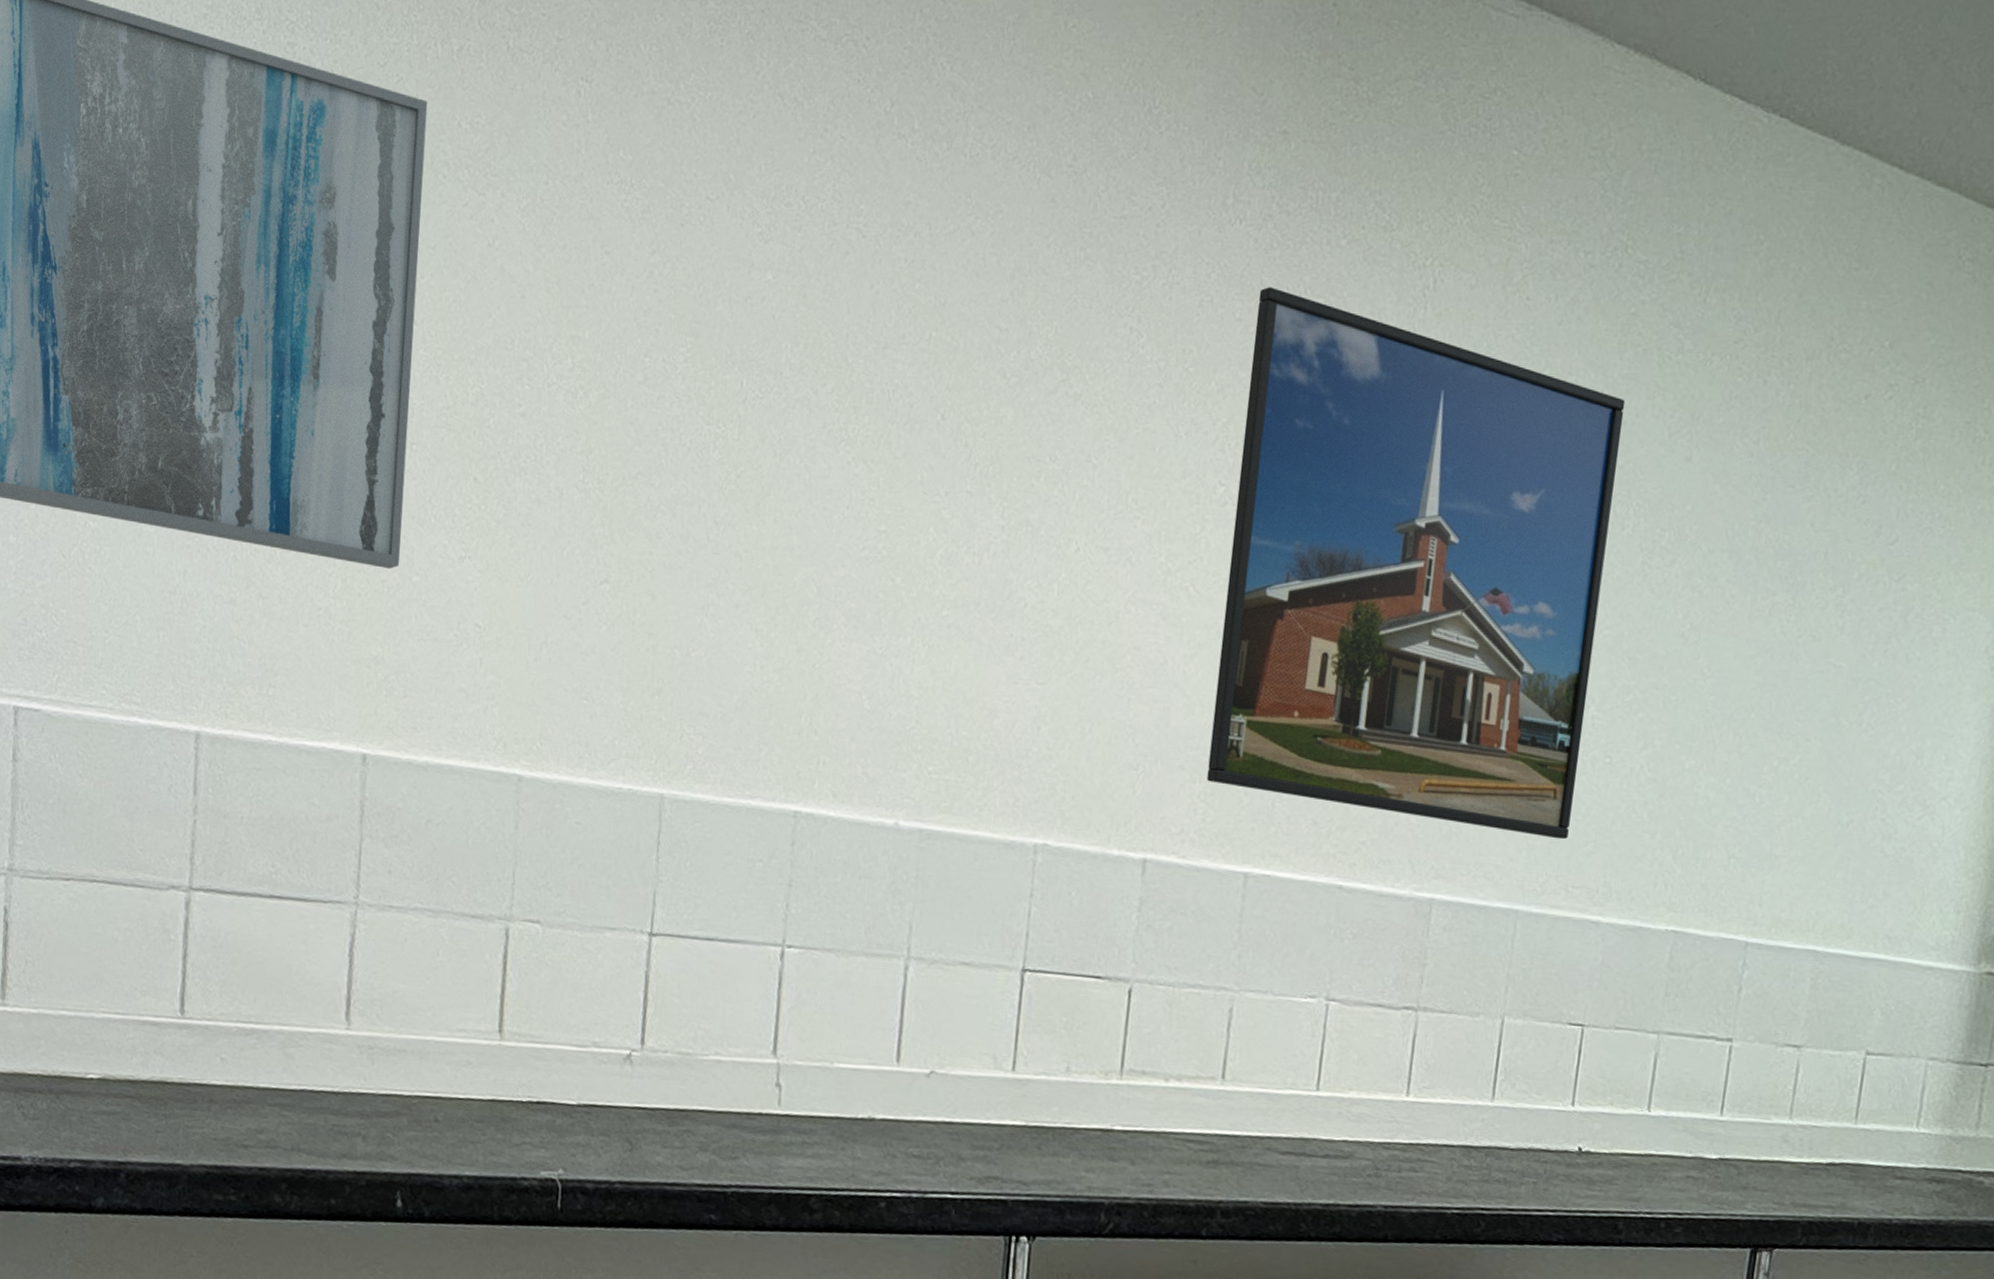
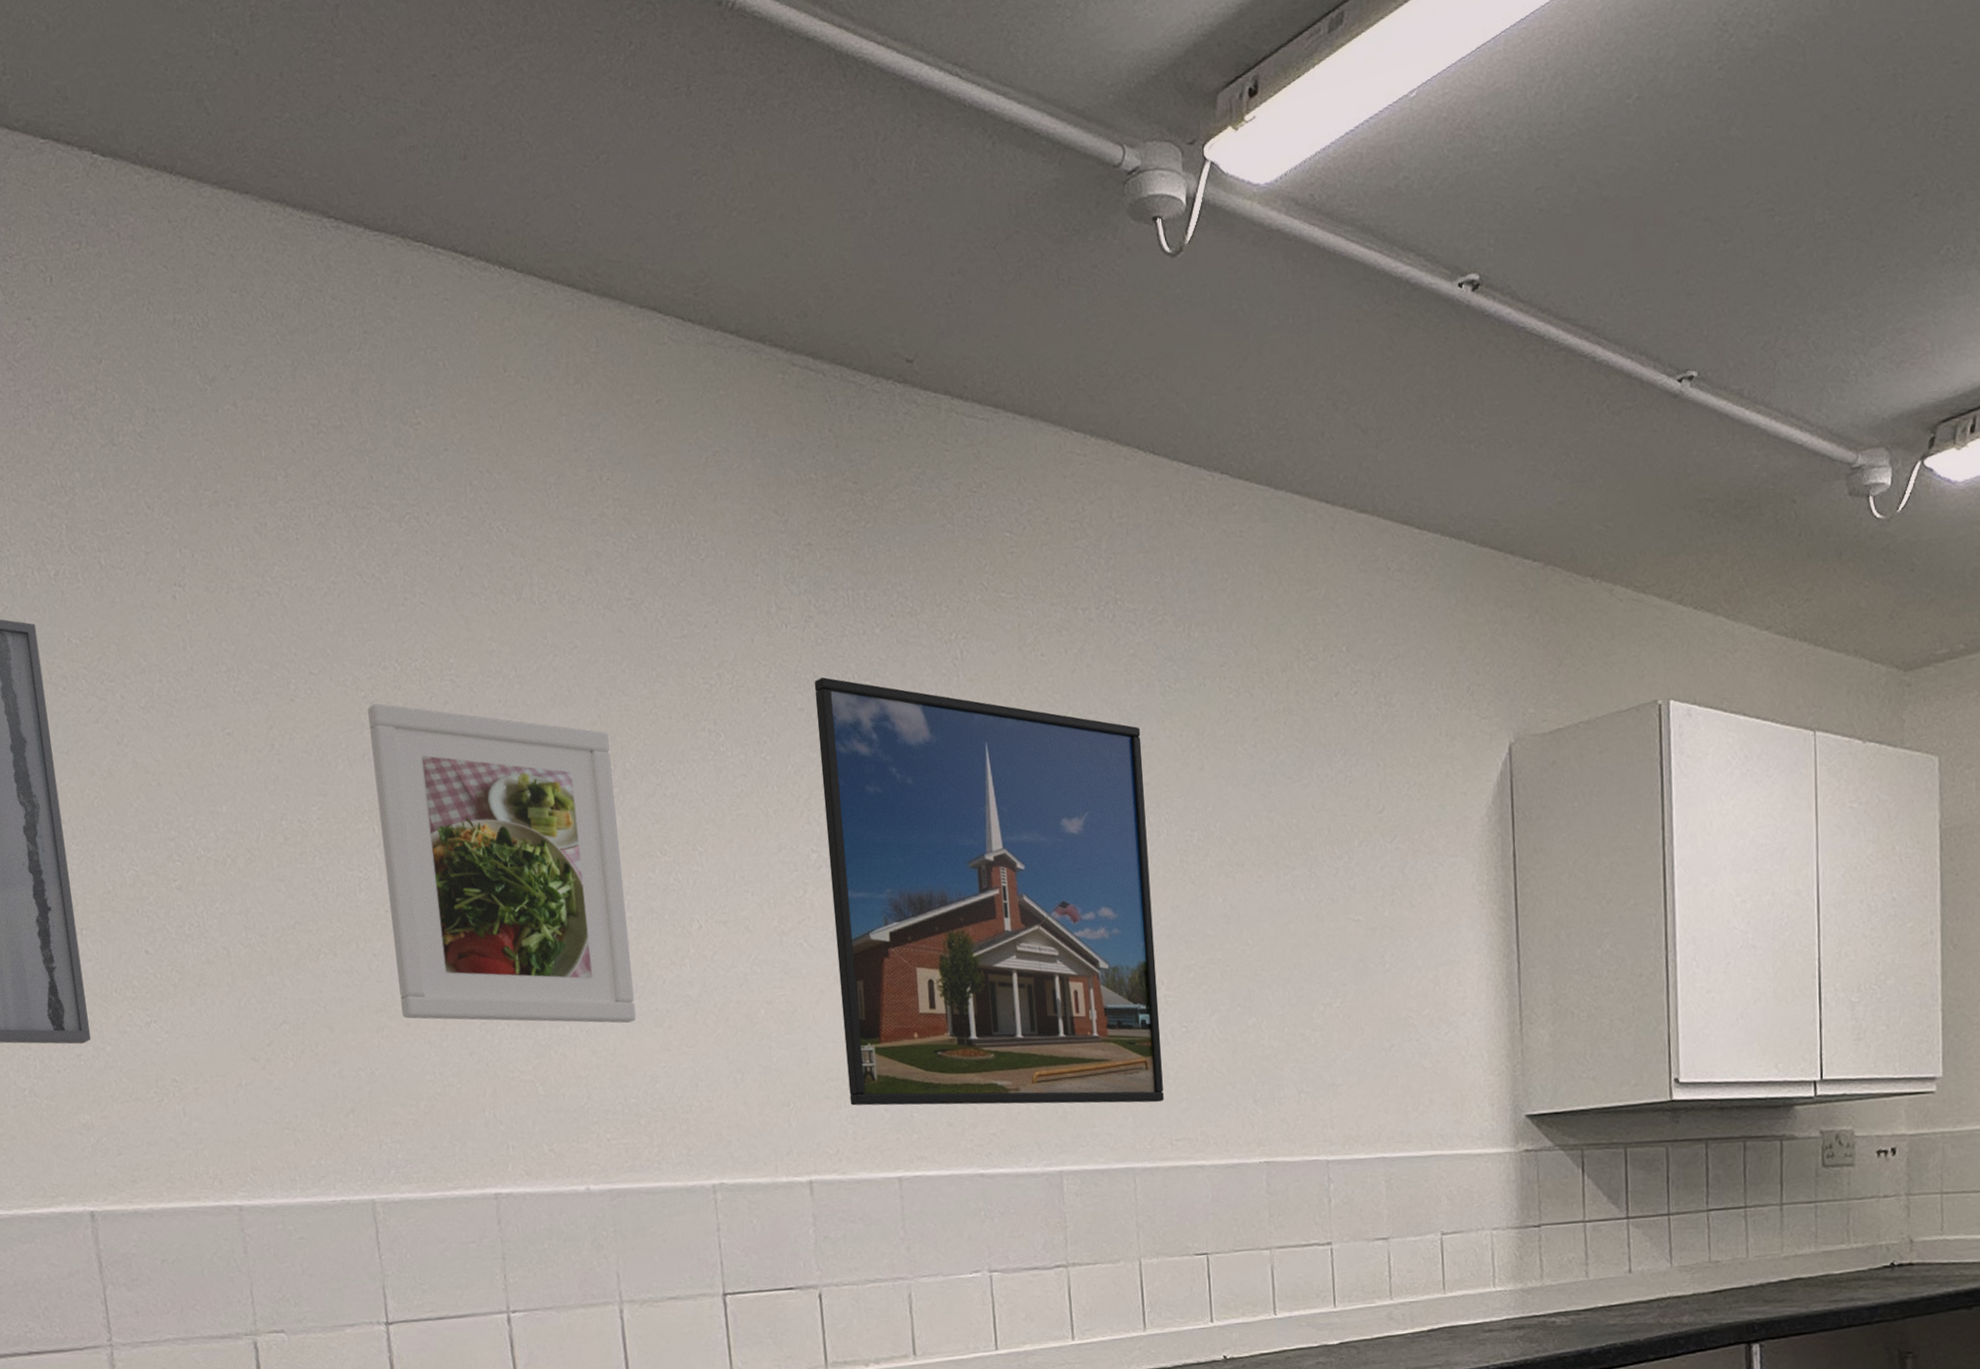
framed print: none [733,243,1018,646] -> present [368,703,637,1024]

